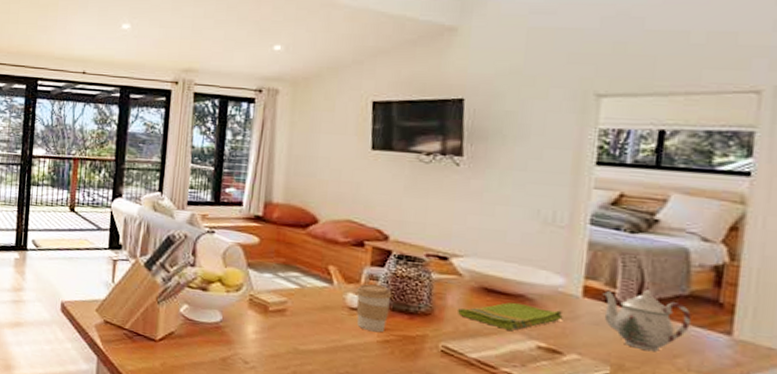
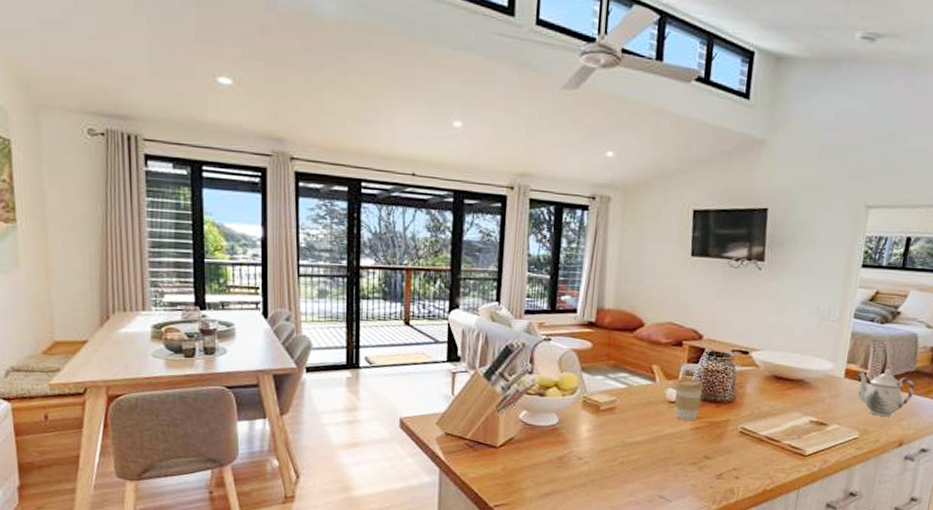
dish towel: present [457,302,563,330] -> none [753,386,830,410]

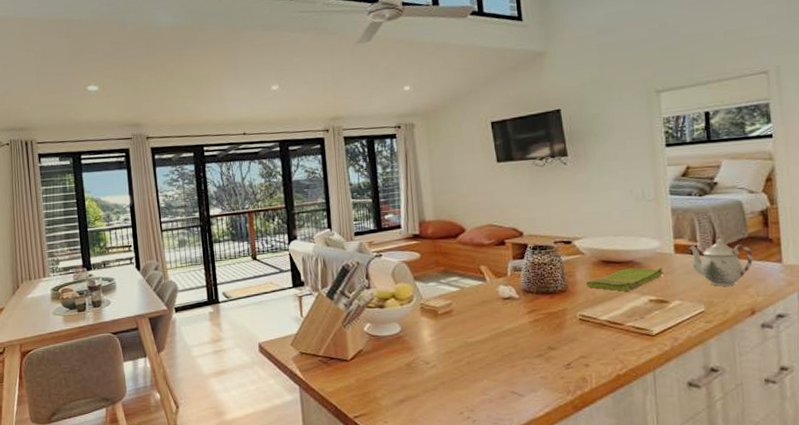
coffee cup: present [674,379,704,421] -> none [505,274,534,315]
dish towel: none [753,386,830,410] -> present [585,267,664,291]

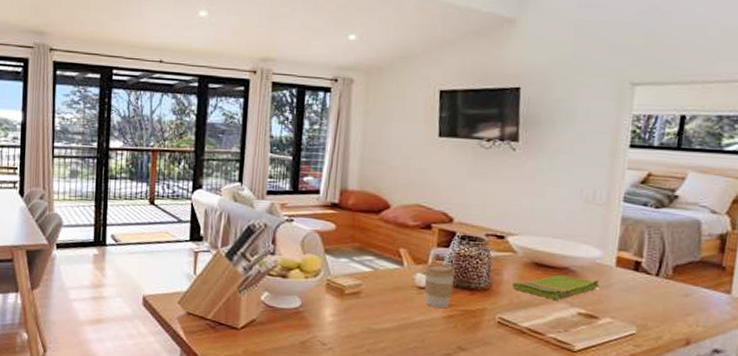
coffee cup: none [505,274,534,315] -> present [424,264,456,309]
teapot: present [688,238,753,287] -> none [631,258,701,312]

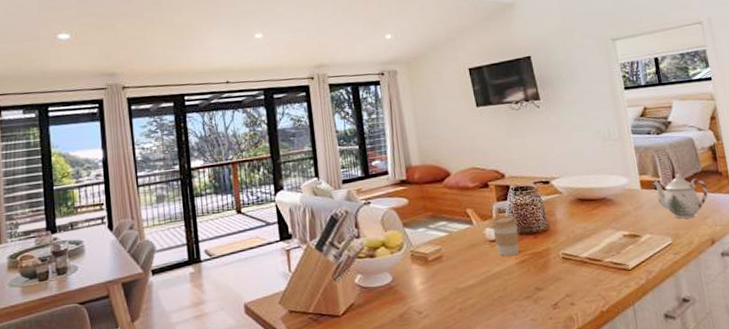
dish towel: present [511,274,600,300] -> none [565,203,634,228]
teapot: none [631,258,701,312] -> present [652,173,708,219]

